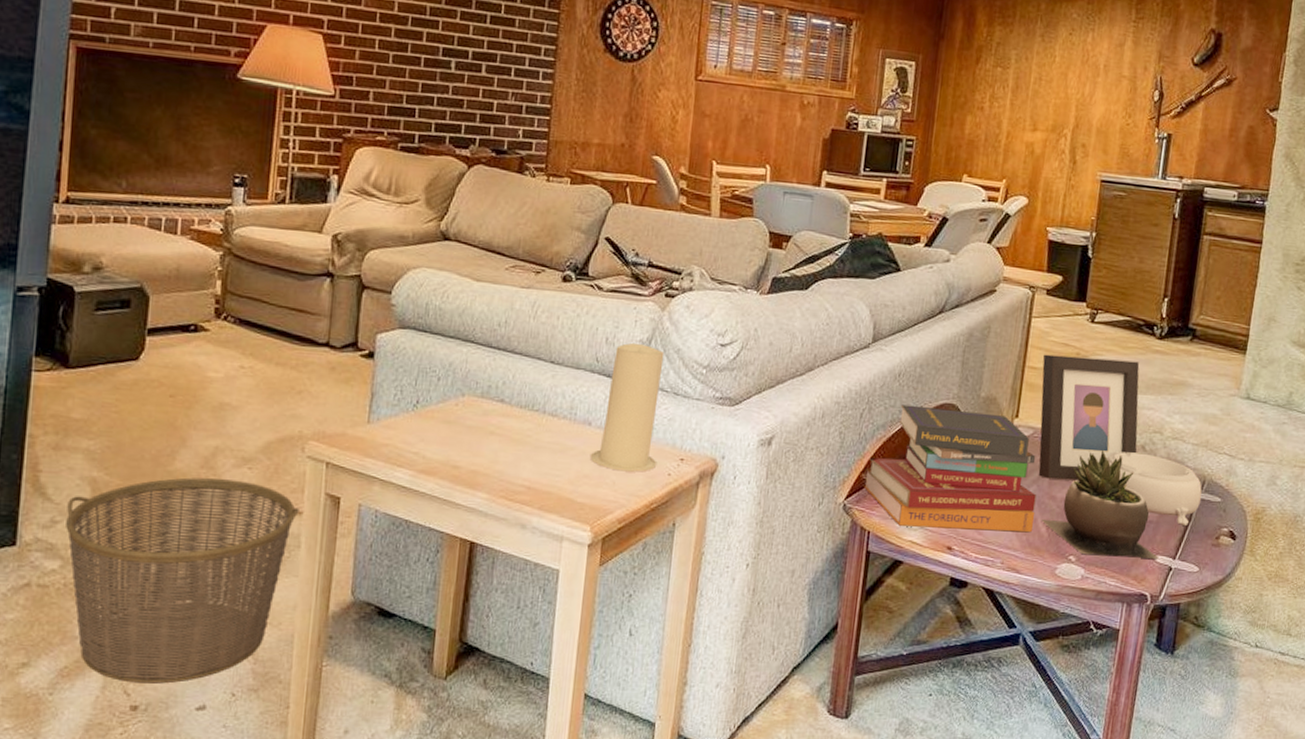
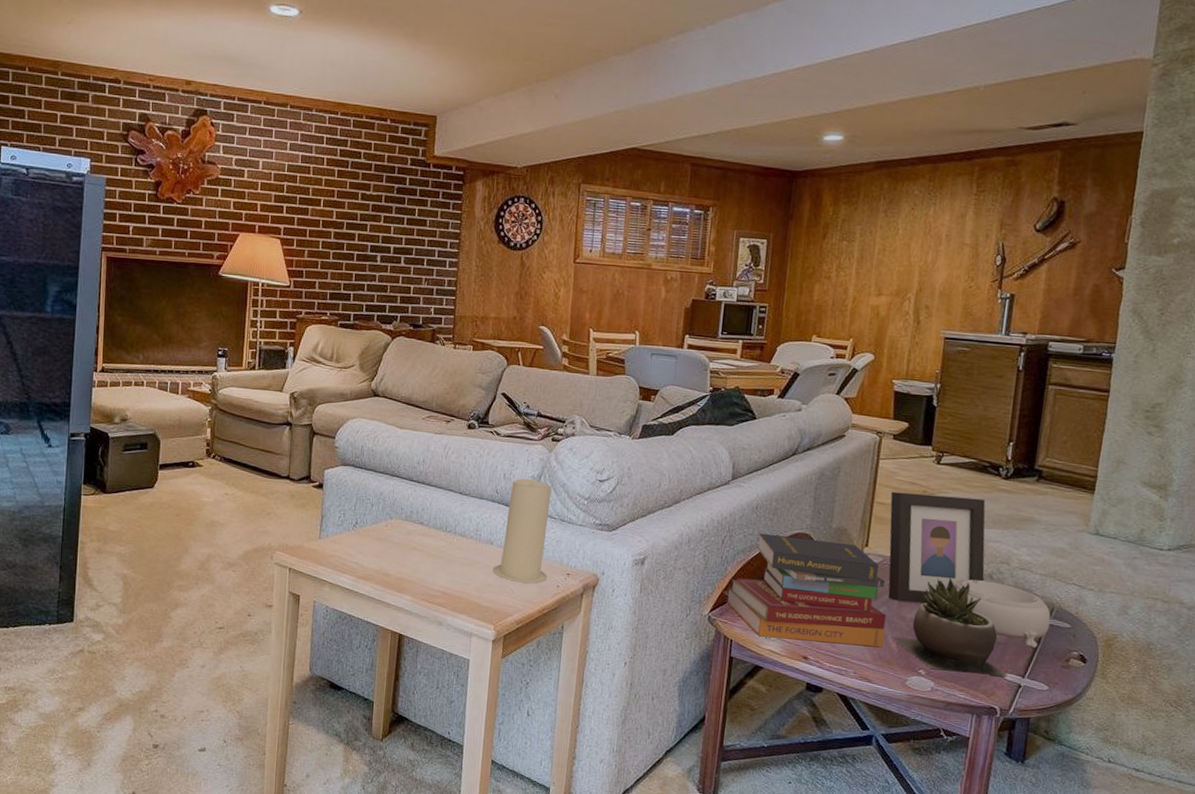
basket: present [66,477,299,684] -> none [106,576,270,729]

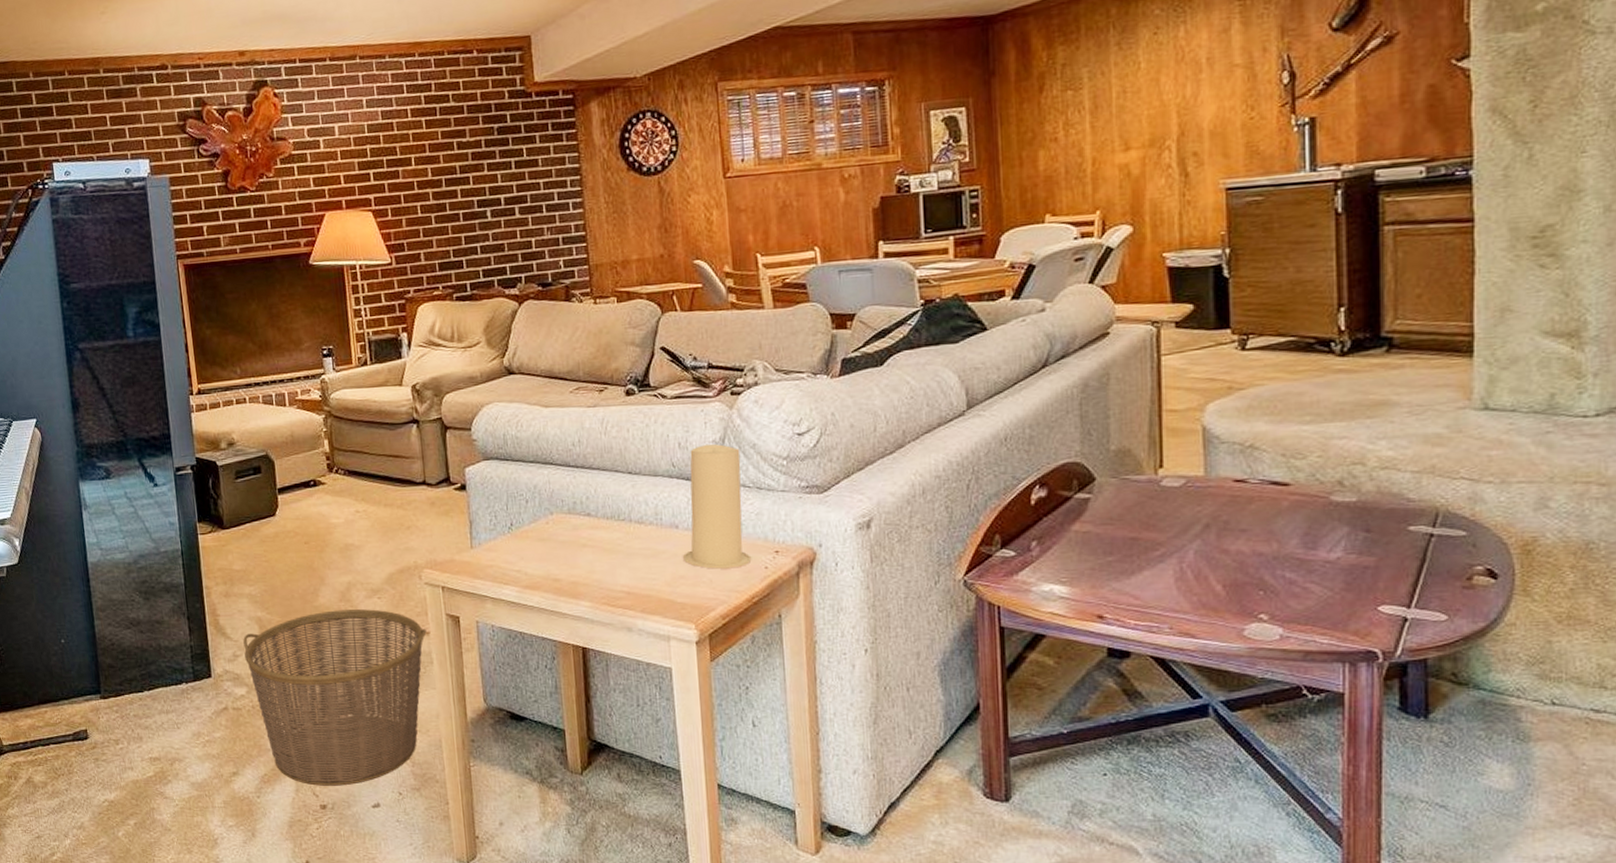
basket: none [106,576,270,729] -> present [243,609,427,786]
books: present [725,533,887,648] -> none [982,467,1204,598]
picture frame: present [888,491,986,604] -> none [1184,386,1333,531]
succulent plant: present [891,578,1008,677] -> none [1214,492,1386,612]
decorative bowl: present [954,579,1051,649] -> none [1290,489,1435,569]

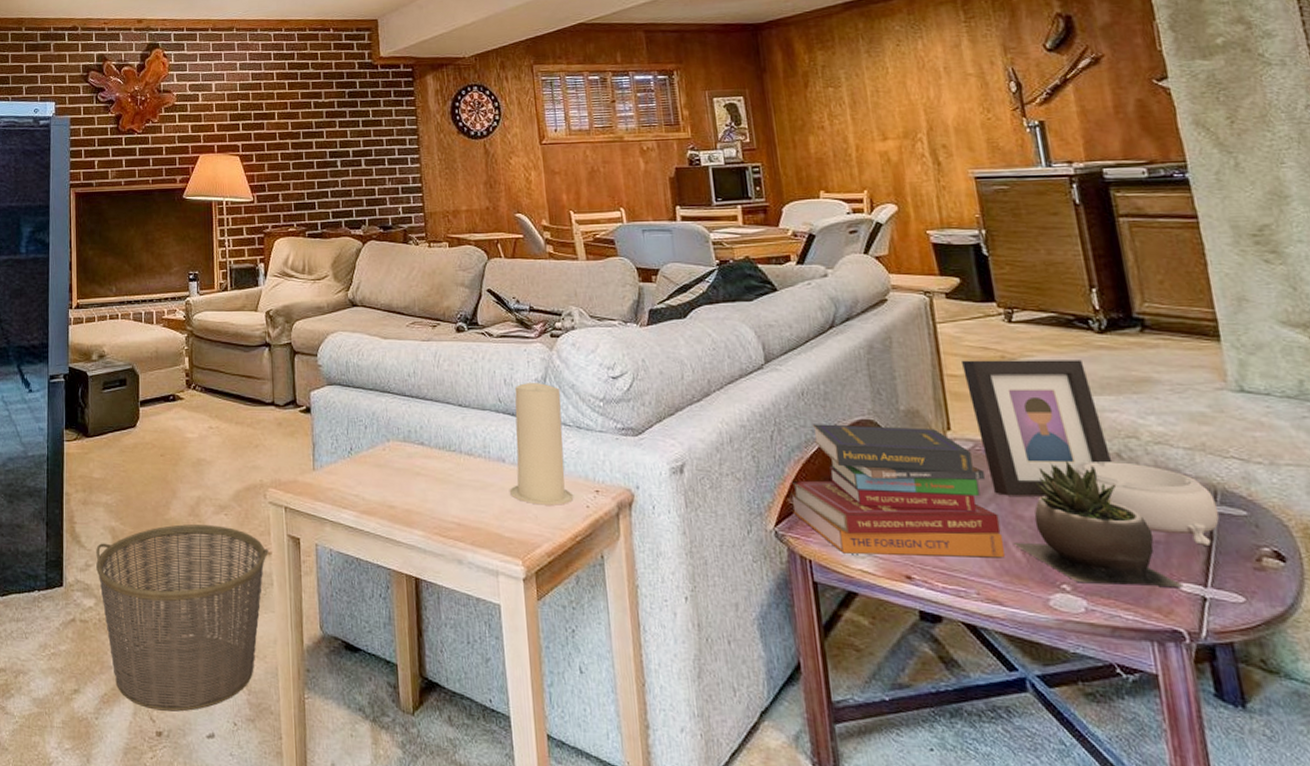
books: none [982,467,1204,598] -> present [789,424,1005,558]
picture frame: none [1184,386,1333,531] -> present [962,360,1113,497]
succulent plant: none [1214,492,1386,612] -> present [1013,461,1184,587]
decorative bowl: none [1290,489,1435,569] -> present [1074,461,1219,547]

